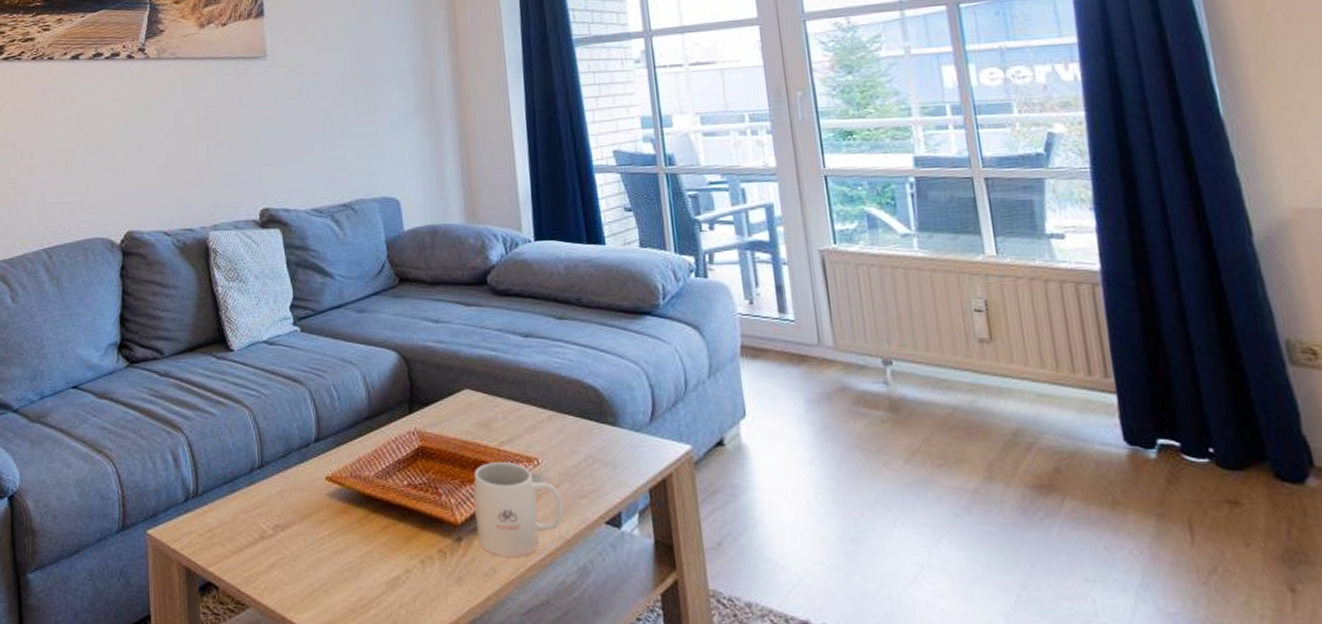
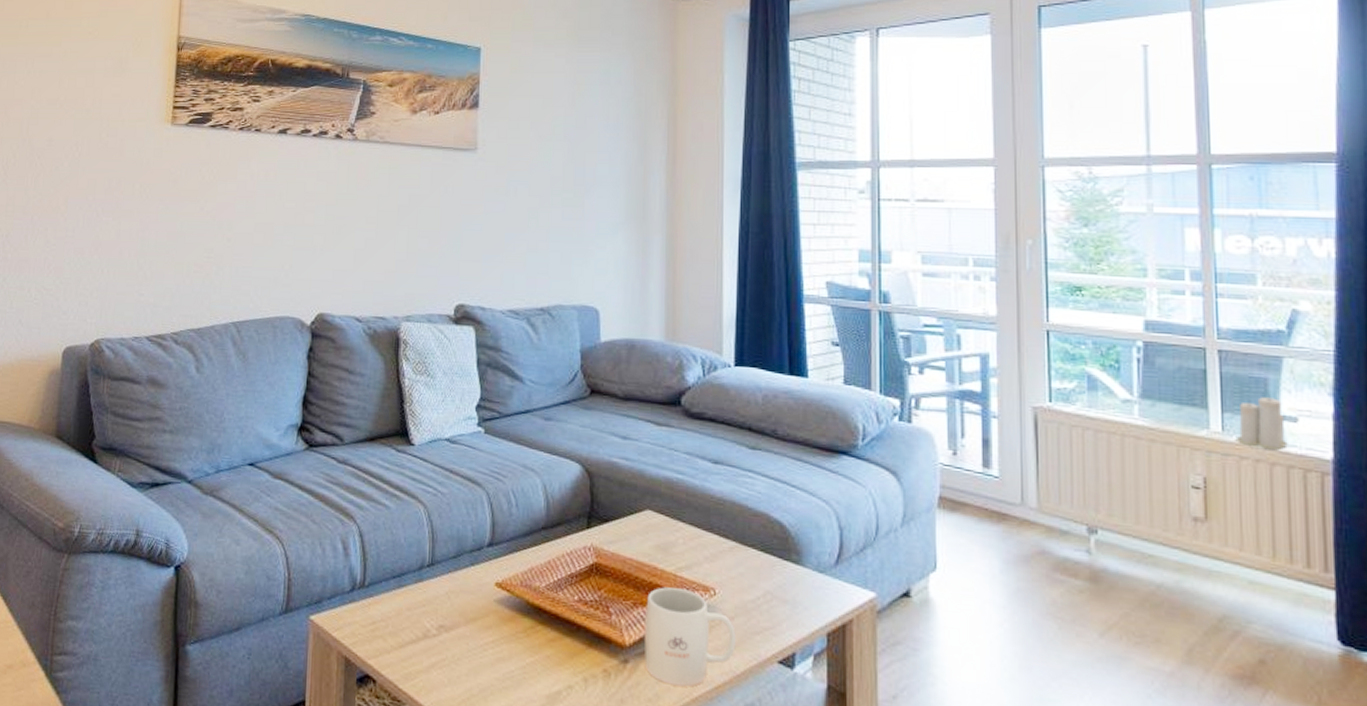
candle: none [1009,215,1058,268] -> present [1235,394,1288,451]

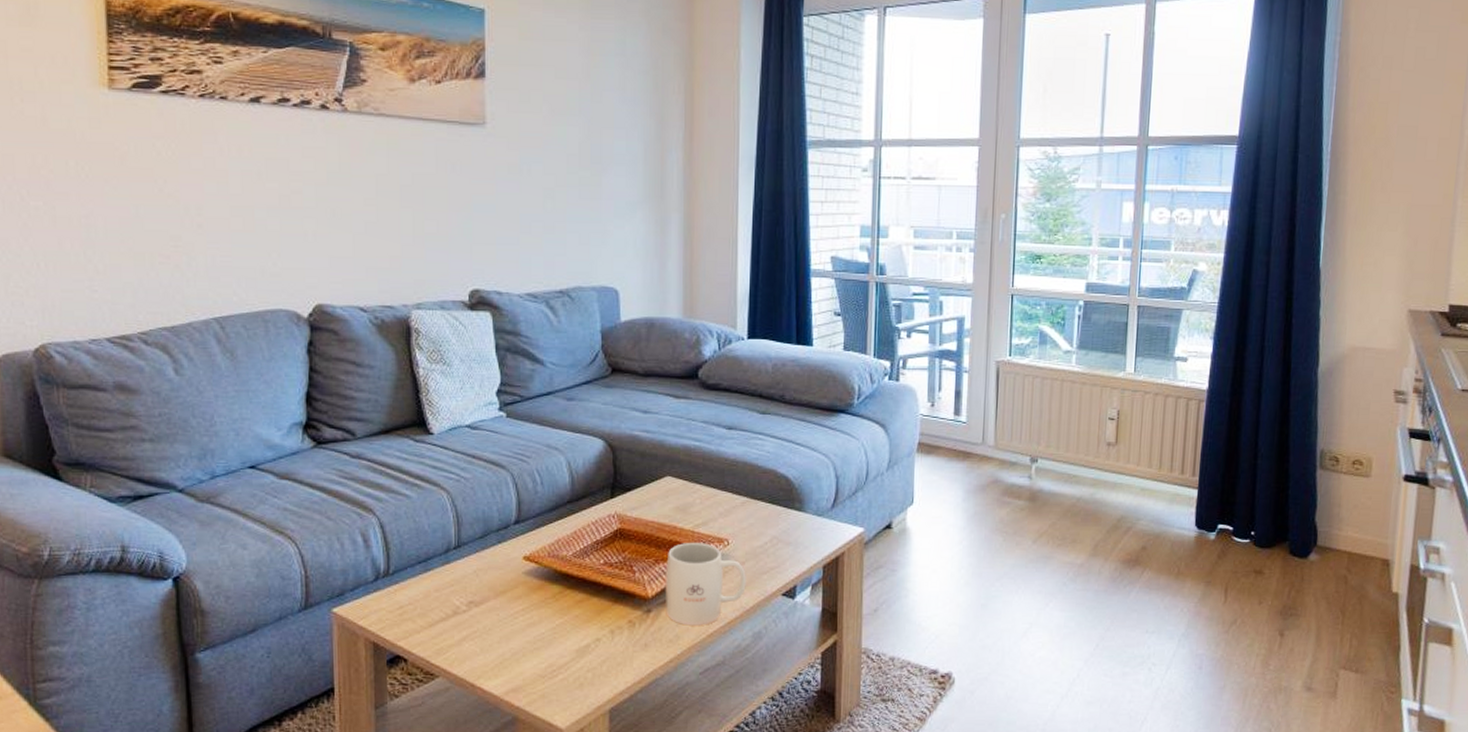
candle: present [1235,394,1288,451] -> none [1143,340,1179,385]

